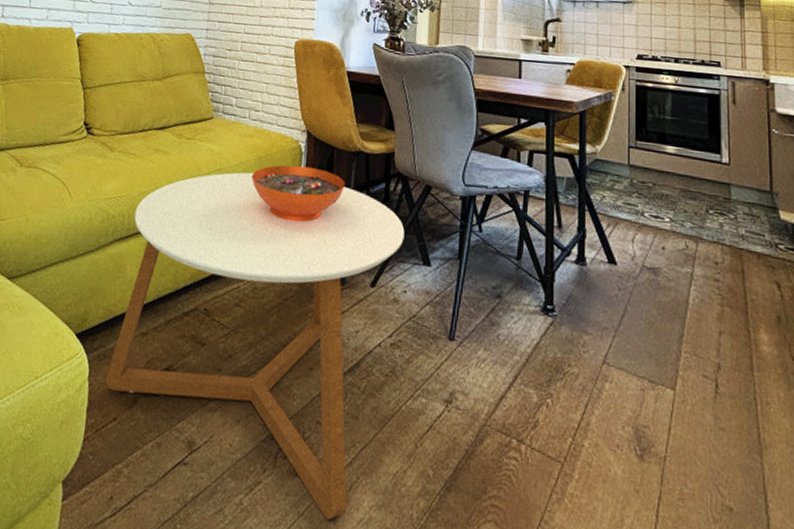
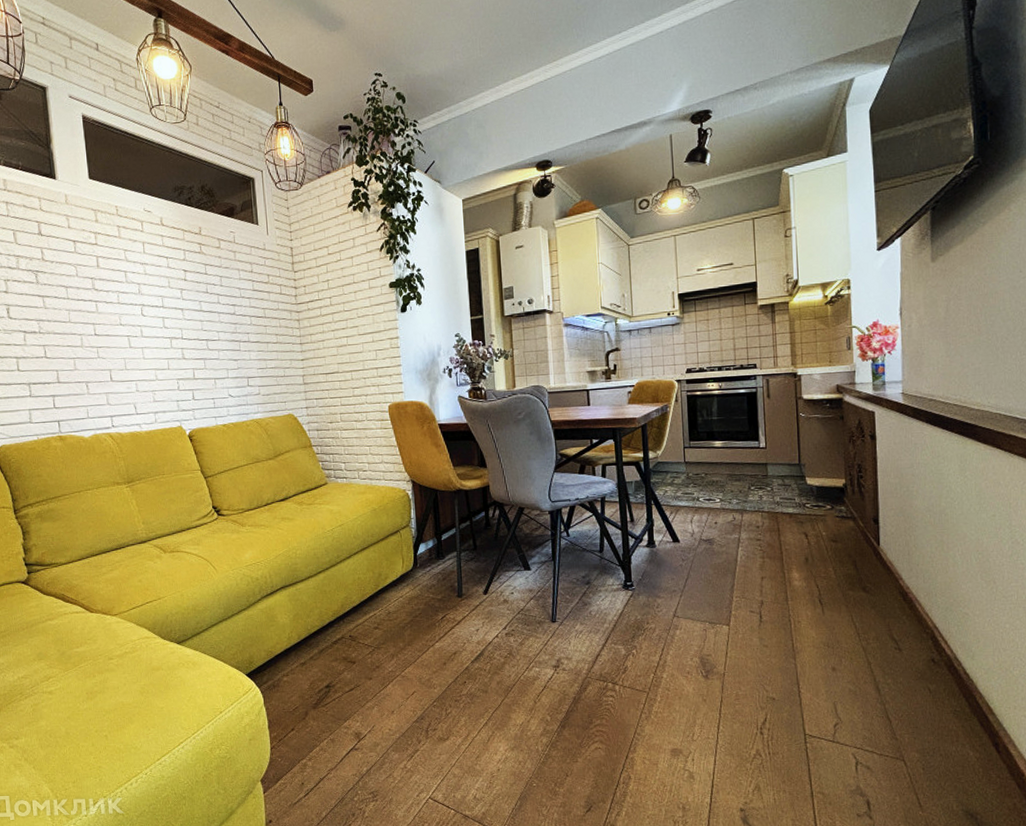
coffee table: present [105,172,405,521] -> none [275,520,506,765]
decorative bowl: present [251,165,345,223] -> none [369,509,451,556]

